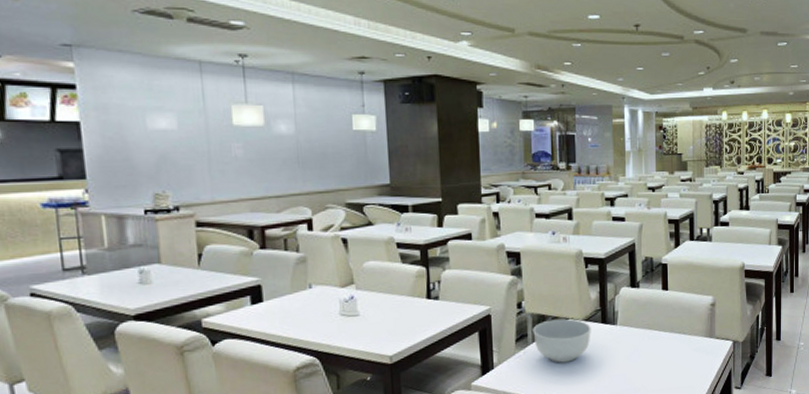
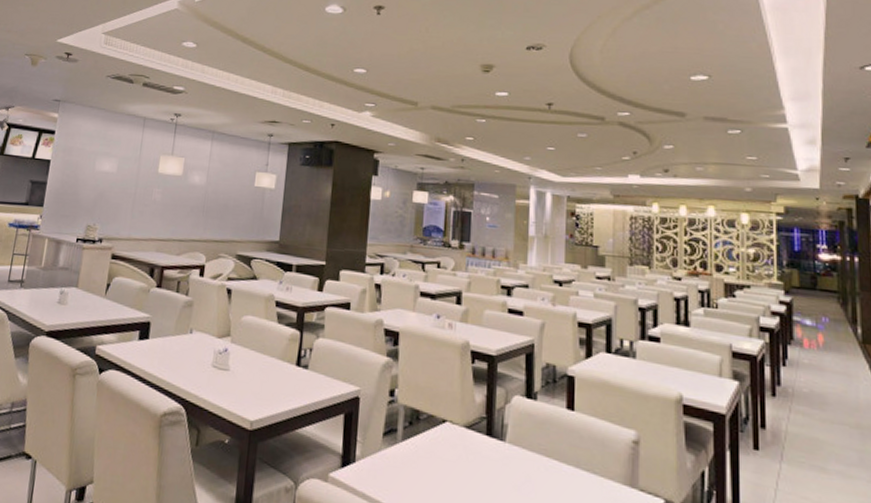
bowl: present [533,318,591,363] -> none [403,417,473,476]

